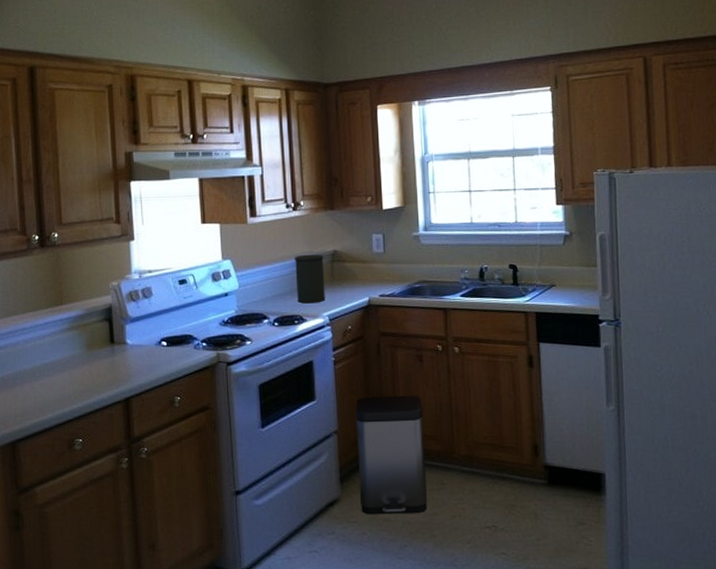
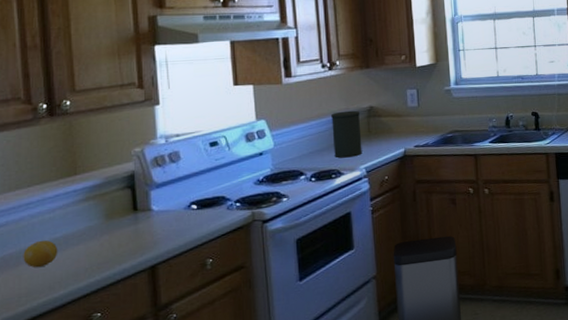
fruit: none [18,364,47,391] -> present [23,240,58,268]

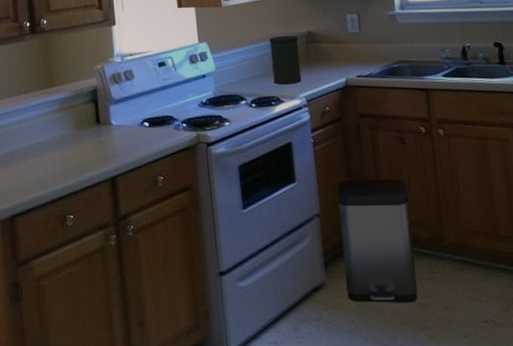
fruit: present [23,240,58,268] -> none [15,143,40,168]

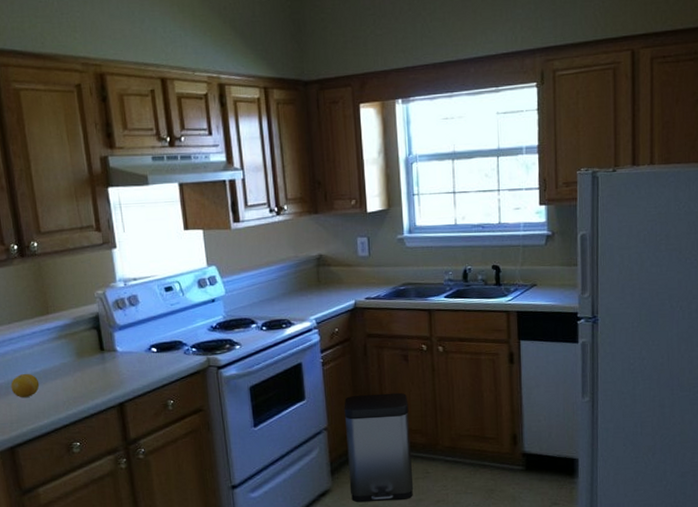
fruit: none [15,143,40,168] -> present [10,373,40,398]
canister: present [268,35,302,85] -> none [279,258,312,308]

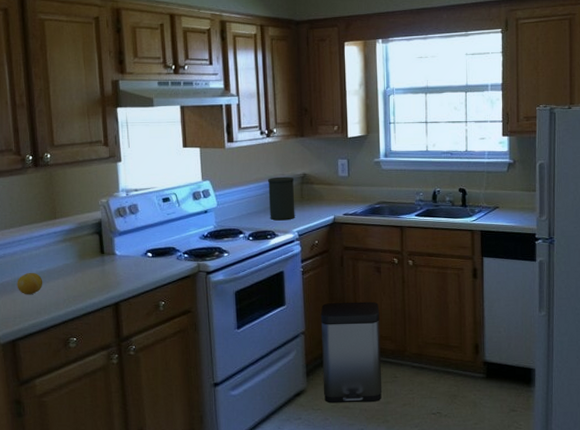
canister: none [279,258,312,308] -> present [267,176,295,221]

